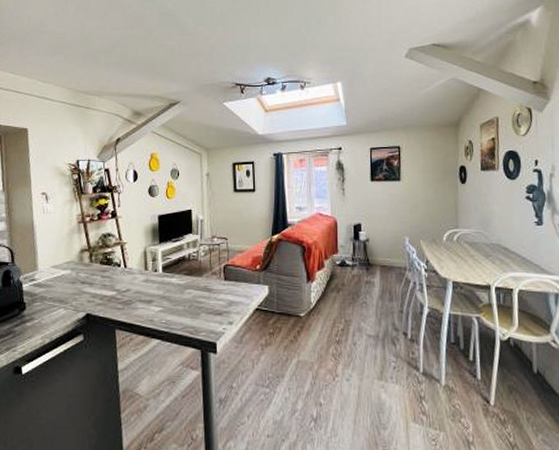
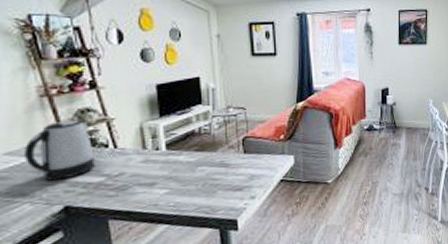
kettle: none [64,242,110,291] -> present [24,120,95,181]

